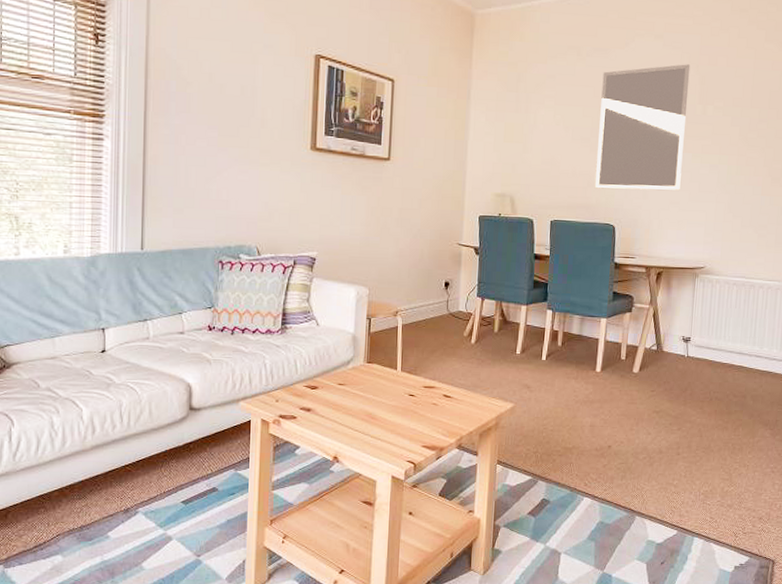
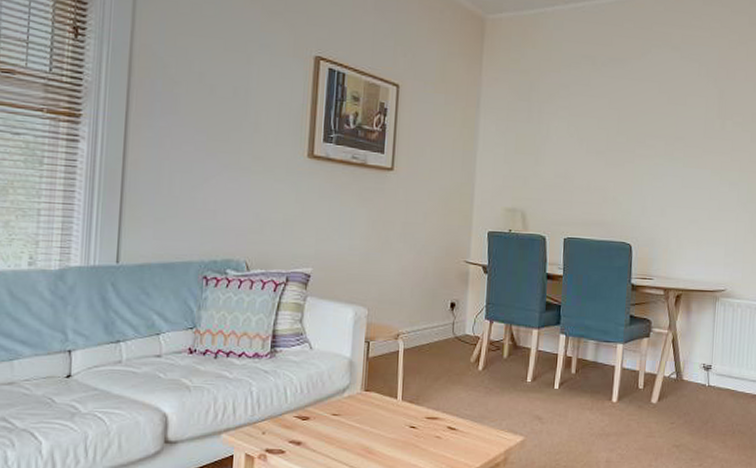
home mirror: present [594,64,691,191] -> none [610,77,709,208]

